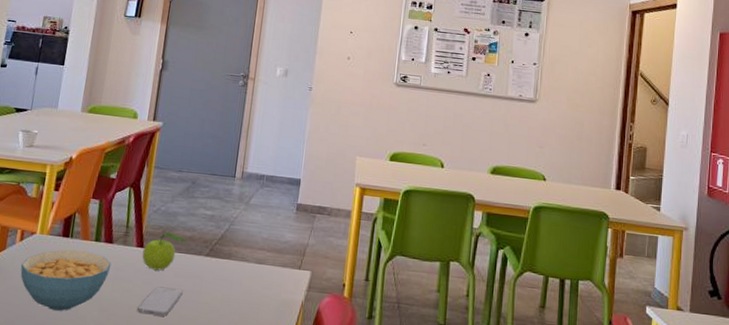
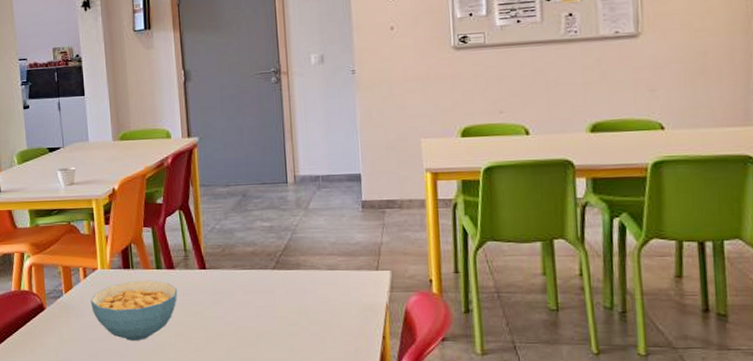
smartphone: present [137,286,183,316] -> none [213,305,256,335]
fruit: present [142,231,189,271] -> none [206,249,251,290]

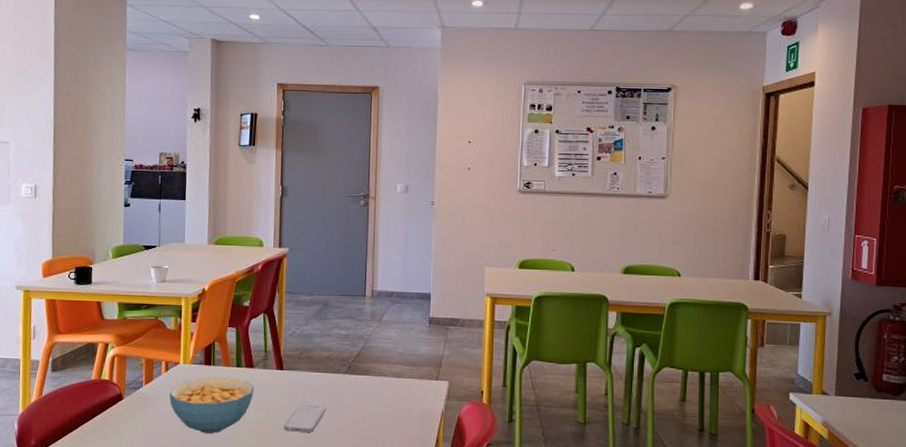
smartphone: none [213,305,256,335] -> present [284,405,326,432]

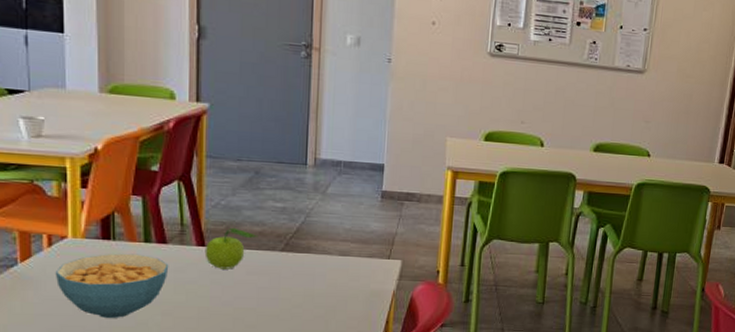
fruit: none [283,353,326,390] -> present [204,227,259,270]
smartphone: present [284,405,326,432] -> none [208,286,259,315]

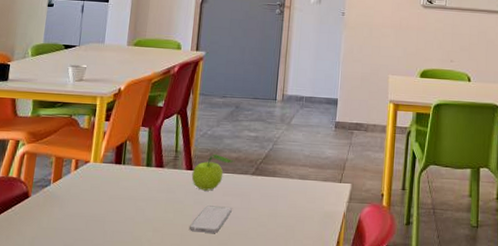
cereal bowl: present [55,253,169,318] -> none [76,176,163,233]
smartphone: none [208,286,259,315] -> present [190,205,232,233]

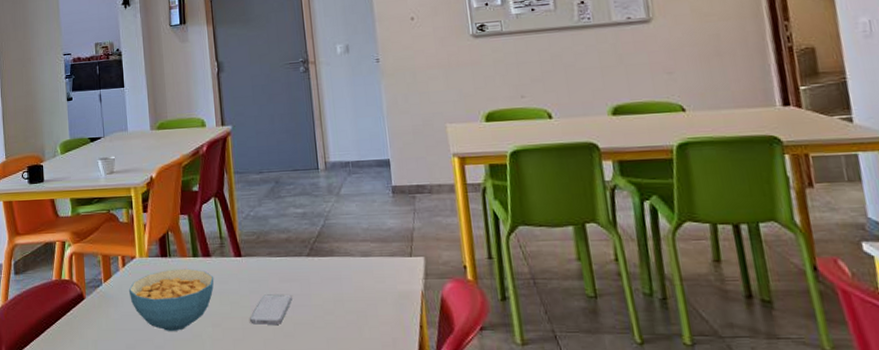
cereal bowl: none [76,176,163,233] -> present [128,268,214,331]
fruit: present [191,154,235,191] -> none [241,236,286,278]

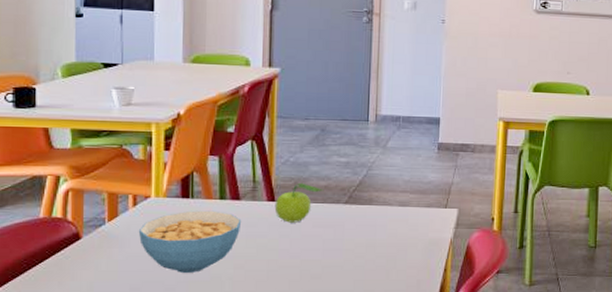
fruit: none [241,236,286,278] -> present [274,182,324,223]
smartphone: present [250,294,292,325] -> none [277,238,324,267]

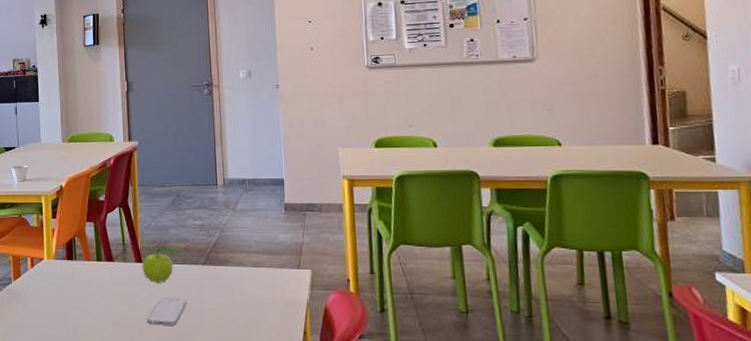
cereal bowl: present [138,210,242,273] -> none [36,271,116,328]
smartphone: none [277,238,324,267] -> present [147,298,187,326]

